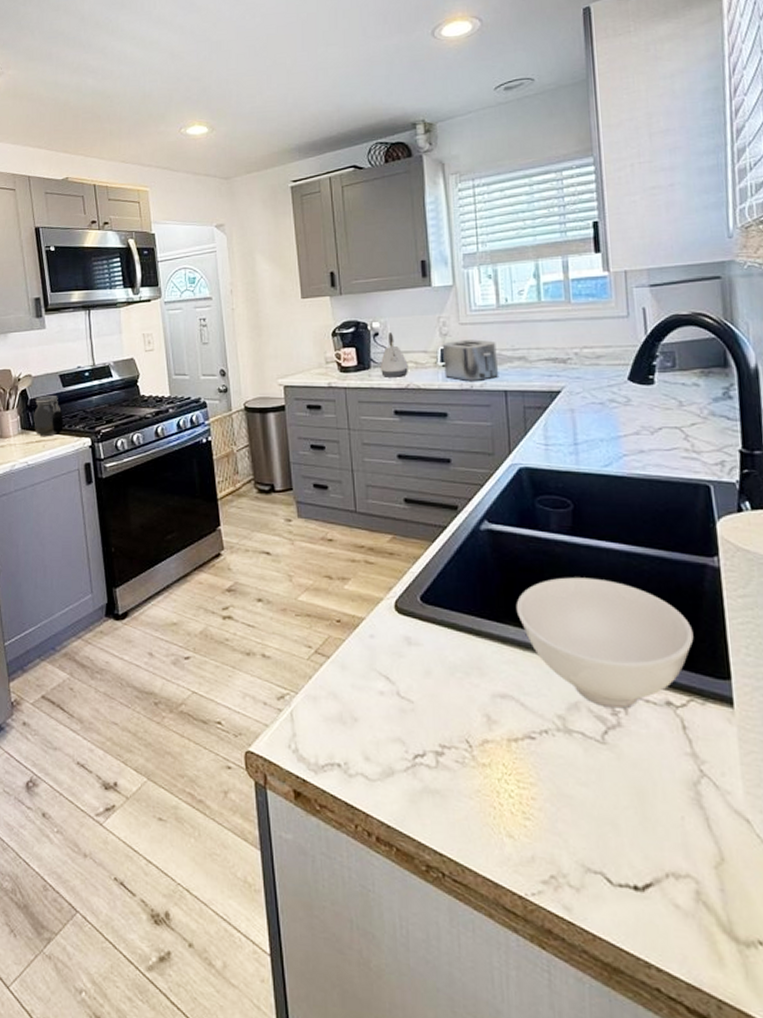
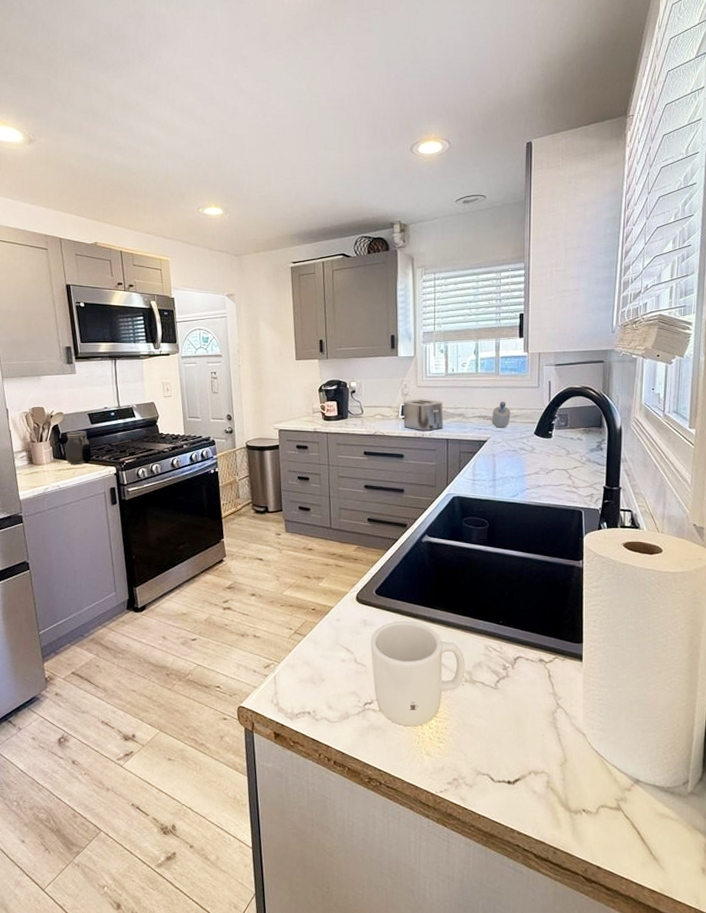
kettle: present [380,331,410,377] -> none [355,390,377,426]
mug: none [417,639,555,794] -> present [370,620,465,727]
bowl: present [516,577,694,709] -> none [443,575,562,665]
soap dispenser: none [565,337,592,374] -> present [492,401,511,428]

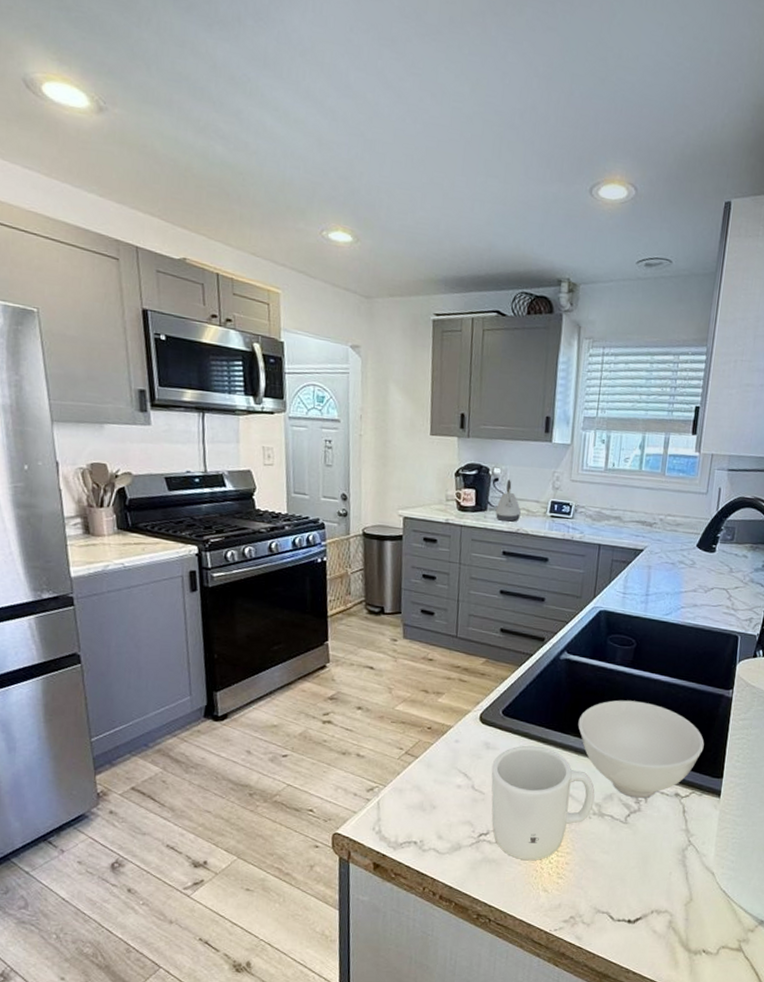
jar: present [65,431,92,466] -> none [132,497,168,540]
kettle: none [355,390,377,426] -> present [495,479,522,522]
toaster: present [403,399,444,432] -> none [551,495,599,534]
bowl: none [443,575,562,665] -> present [578,700,705,799]
soap dispenser: present [492,401,511,428] -> none [651,506,673,537]

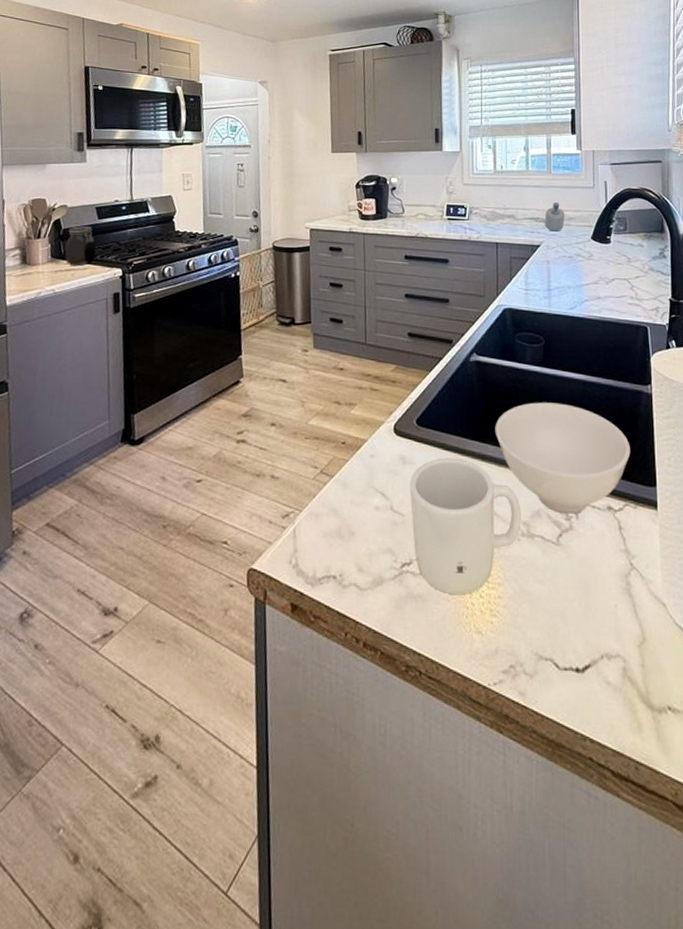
jar: none [132,497,168,540] -> present [65,226,96,266]
kettle: present [495,479,522,522] -> none [395,187,420,227]
soap dispenser: none [651,506,673,537] -> present [545,202,565,232]

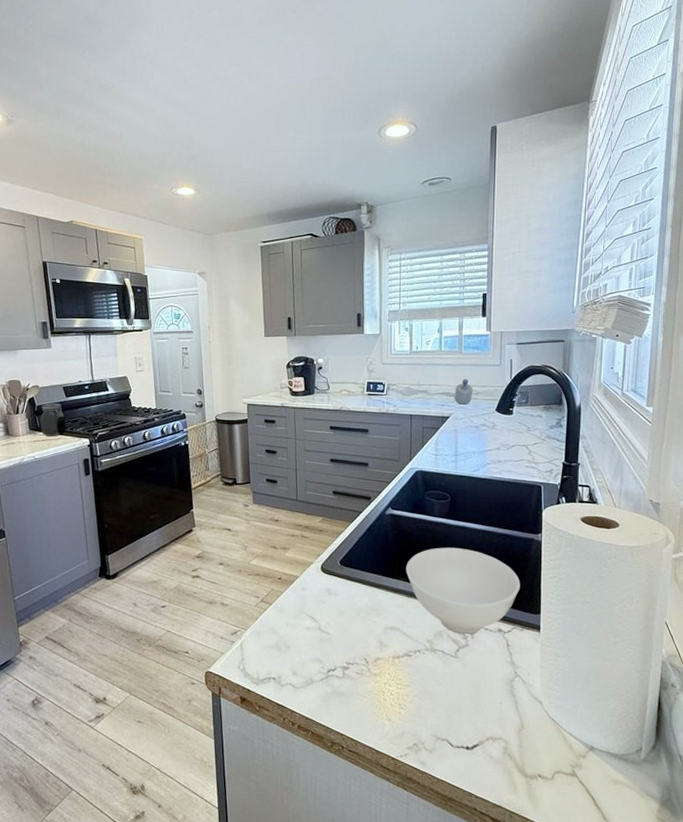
mug: present [409,457,521,595] -> none [334,590,426,693]

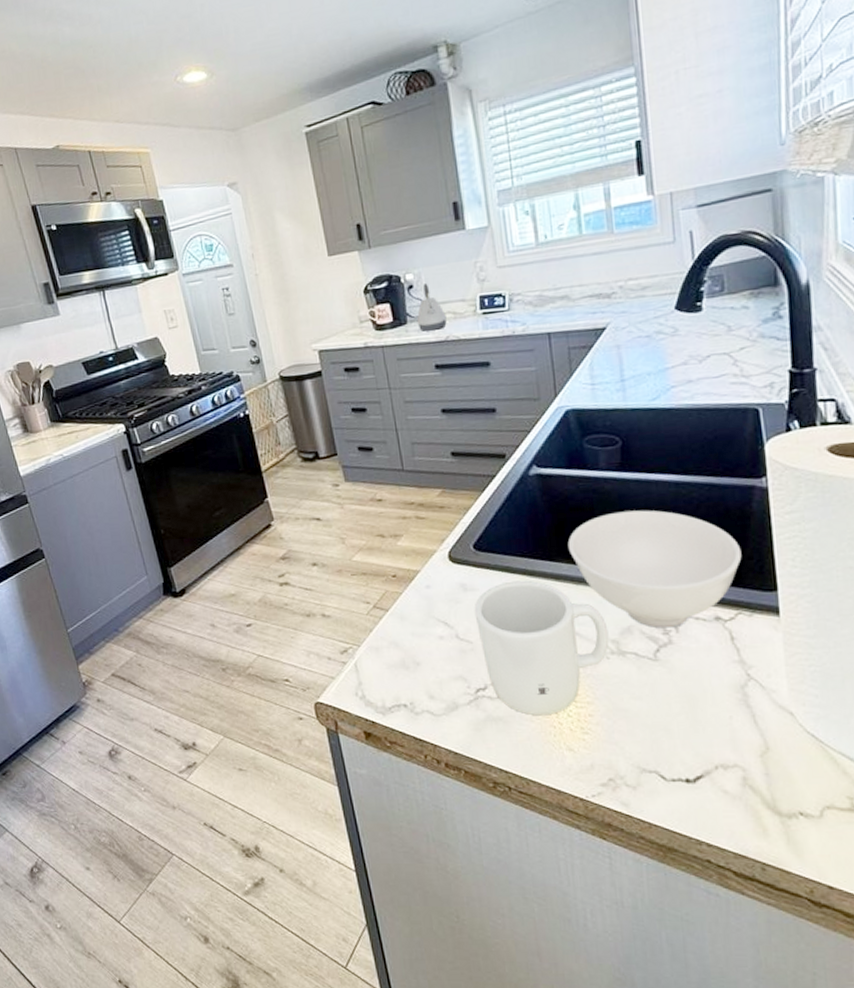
jar: present [40,403,66,437] -> none [61,384,95,428]
kettle: none [321,366,343,401] -> present [416,282,448,331]
mug: none [334,590,426,693] -> present [474,580,609,716]
soap dispenser: present [454,378,473,405] -> none [609,269,637,308]

